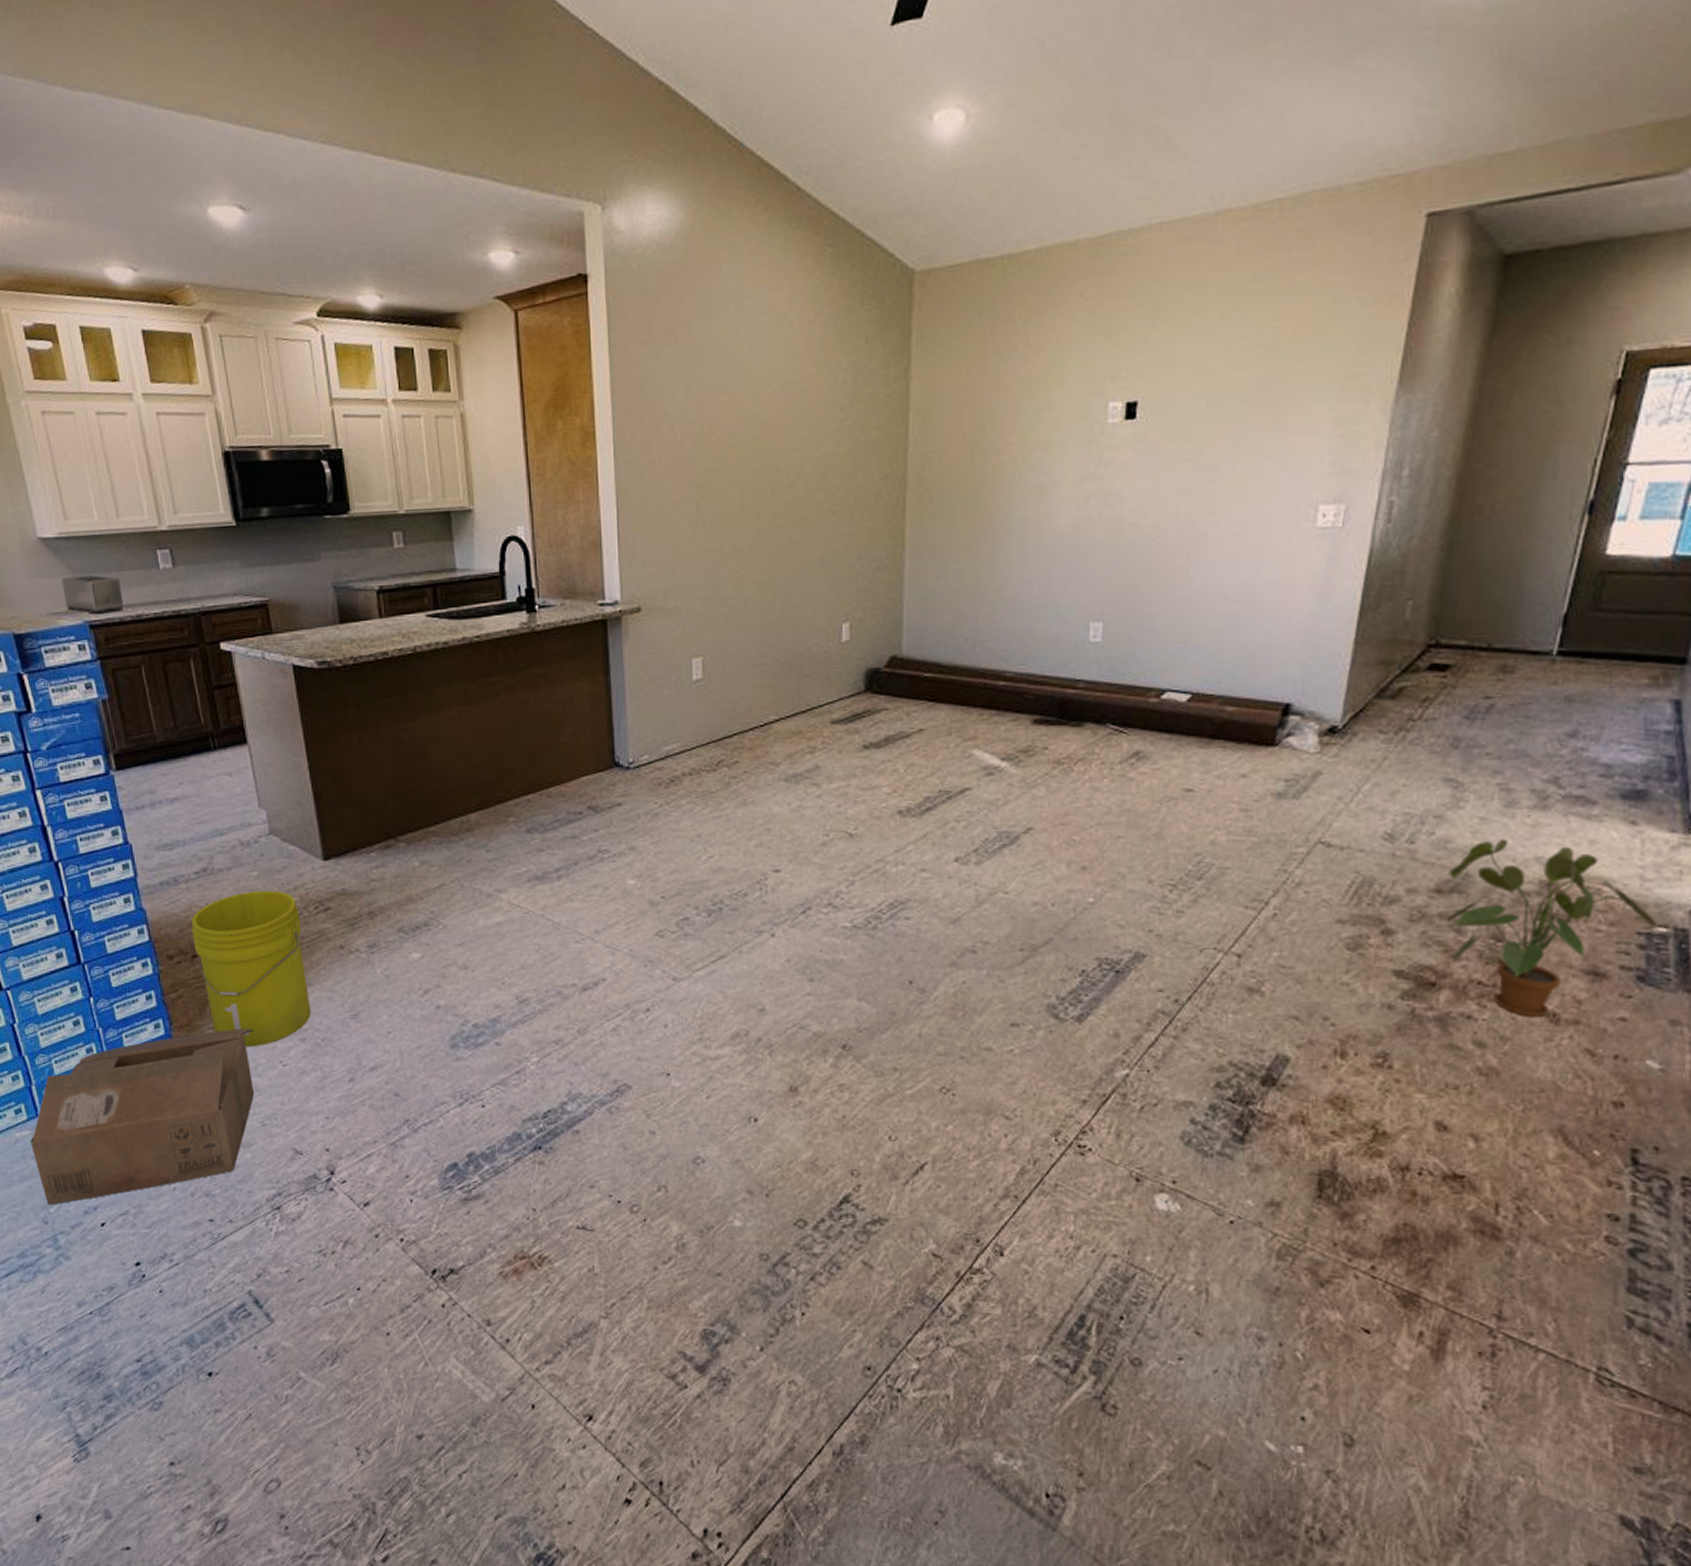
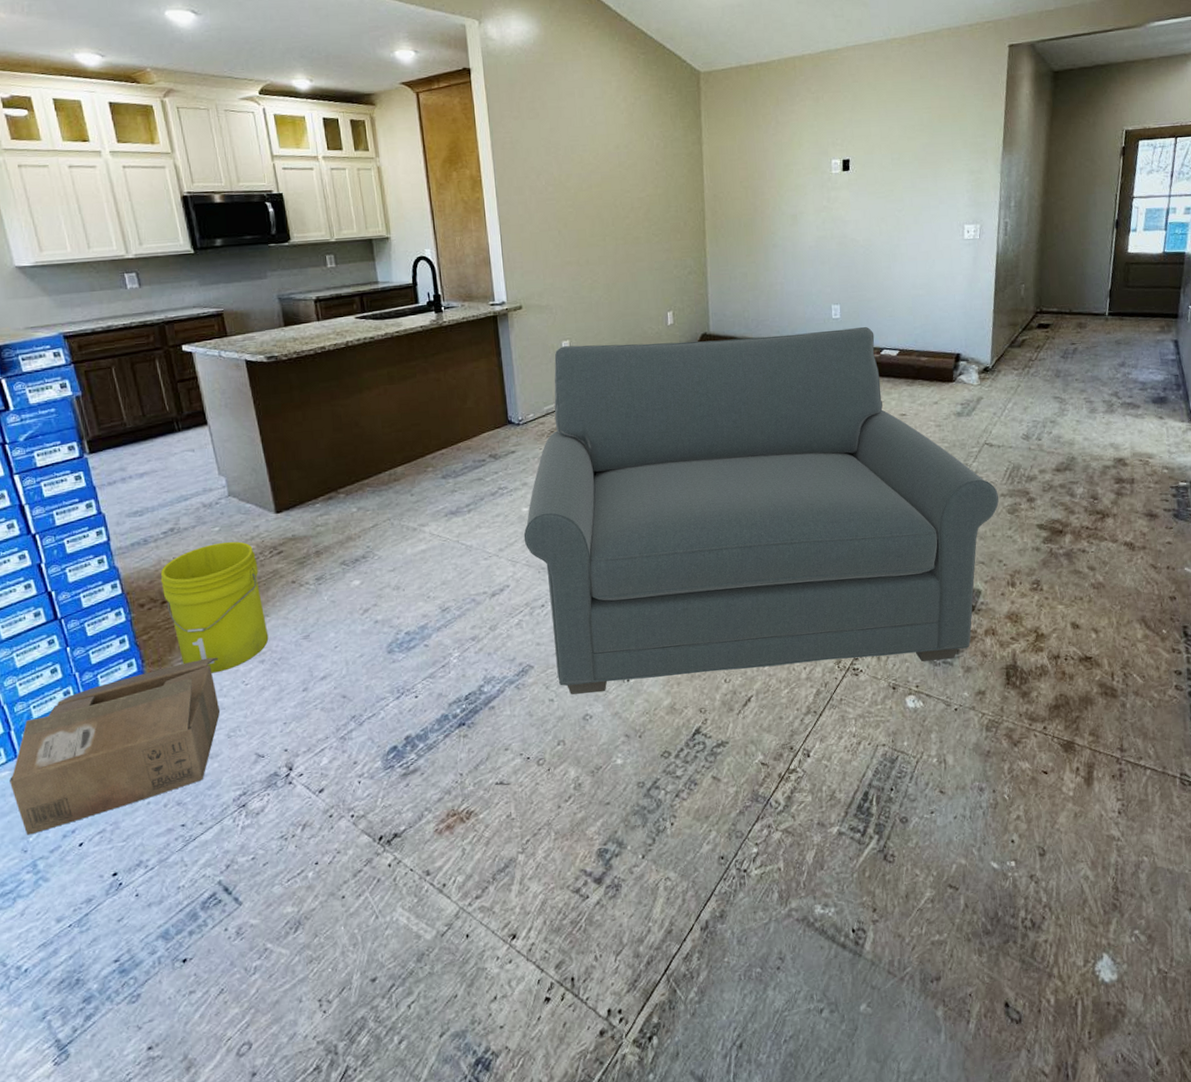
toaster: present [62,574,124,614] -> none [38,295,95,327]
armchair: none [627,655,1334,1151] -> present [523,326,999,695]
house plant: present [1447,839,1661,1018] -> none [1062,433,1183,548]

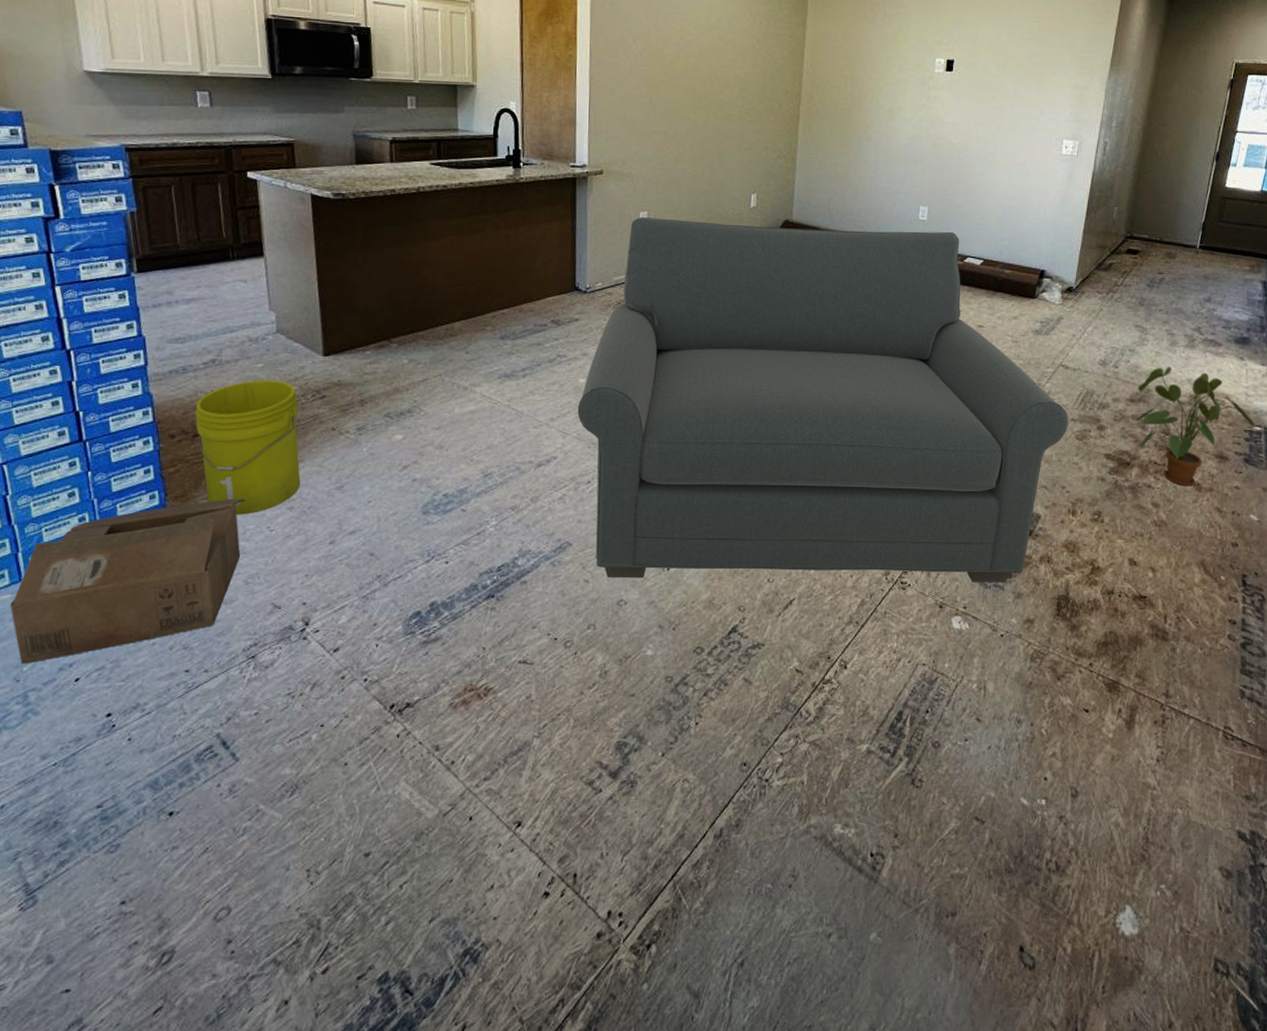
house plant: none [1062,433,1183,548] -> present [1137,367,1257,487]

